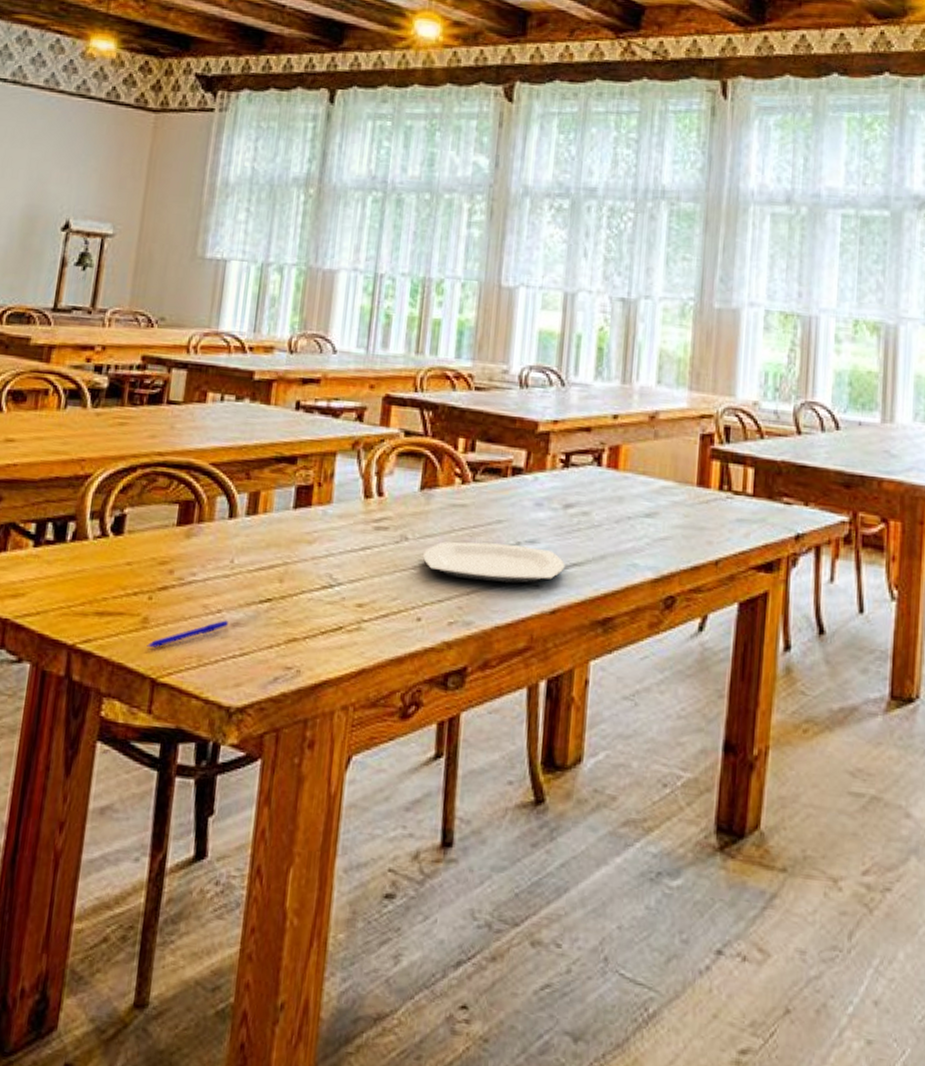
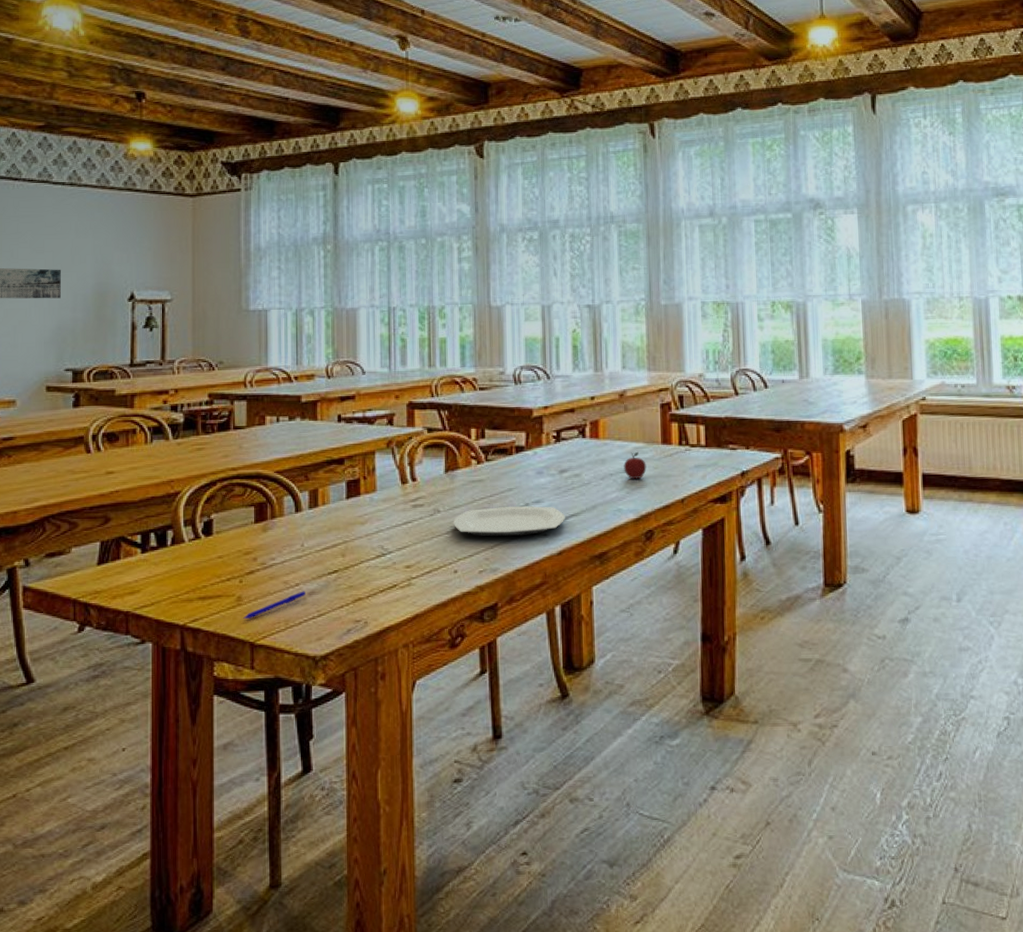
apple: none [645,491,675,528] -> present [624,451,647,480]

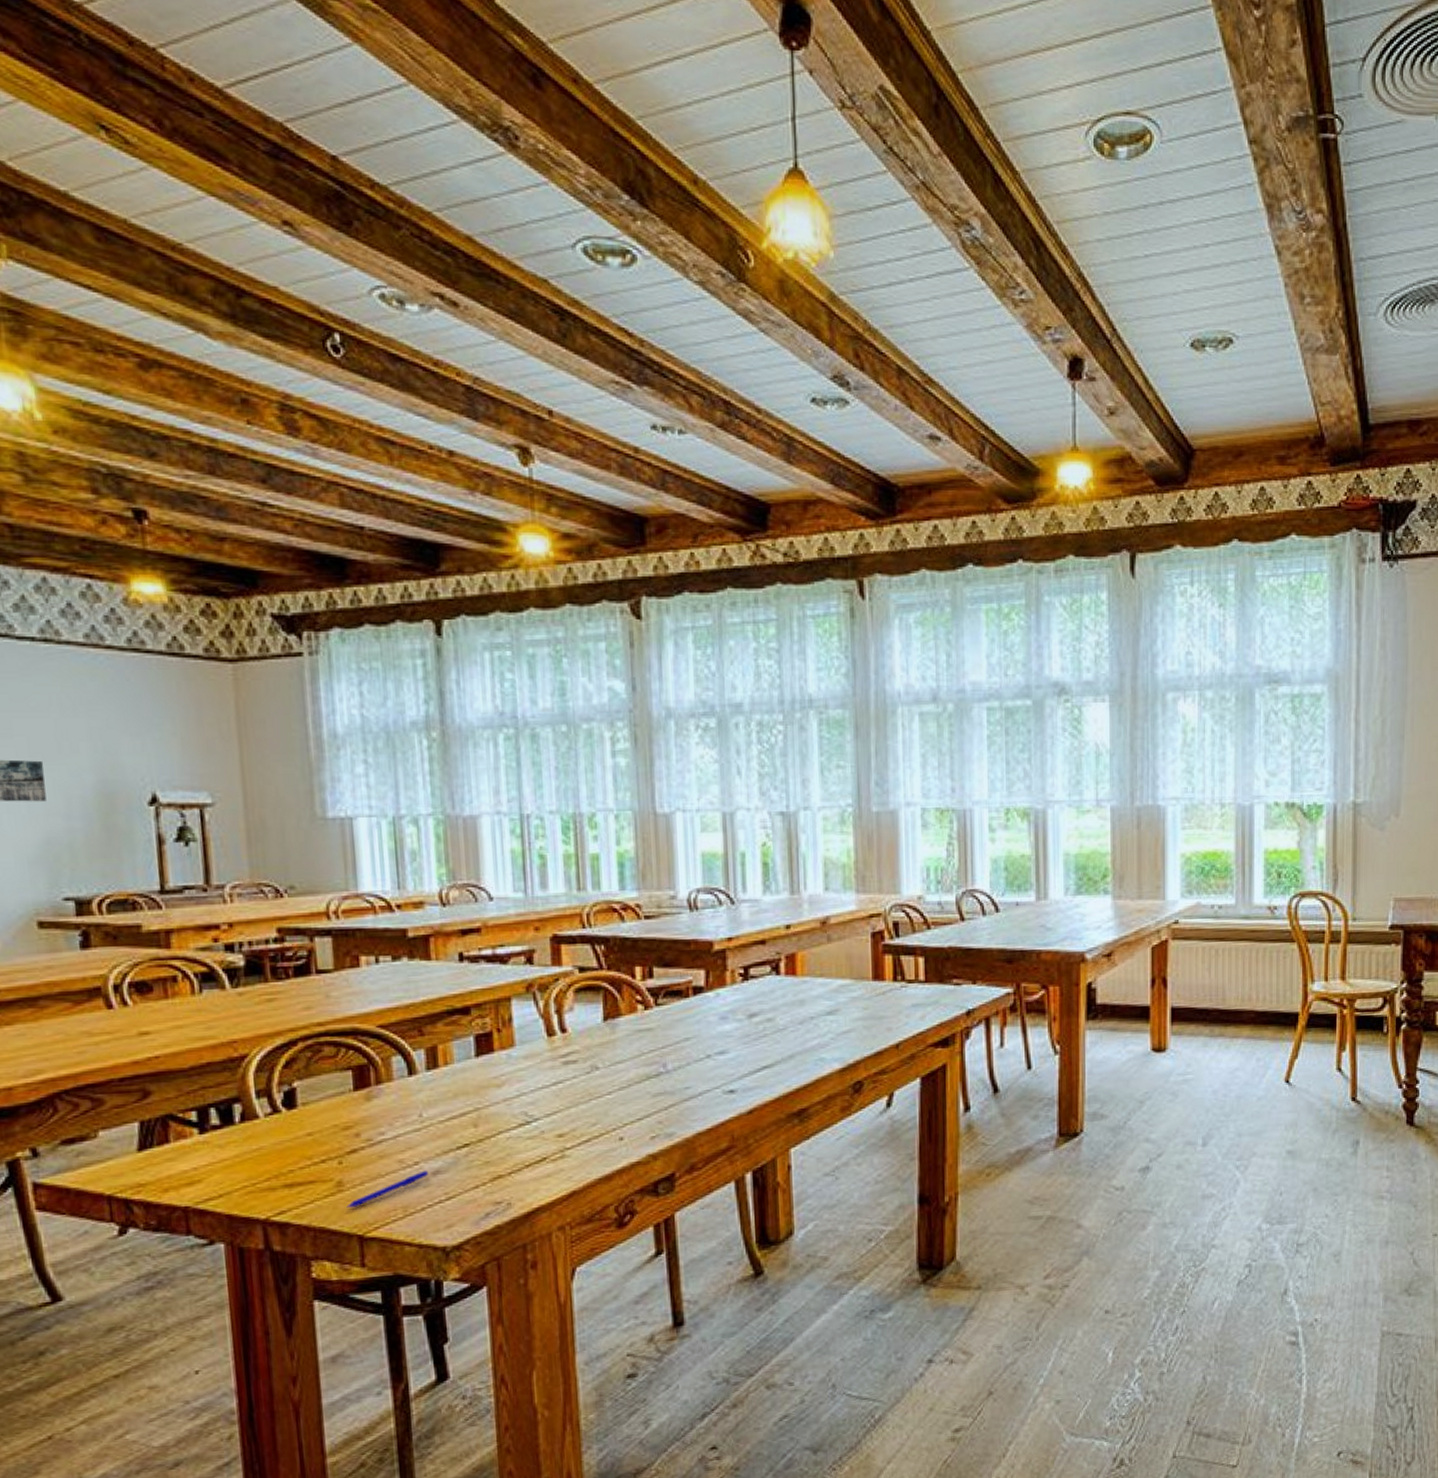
plate: present [453,506,565,537] -> none [615,1058,756,1096]
apple: present [624,451,647,480] -> none [827,989,855,1023]

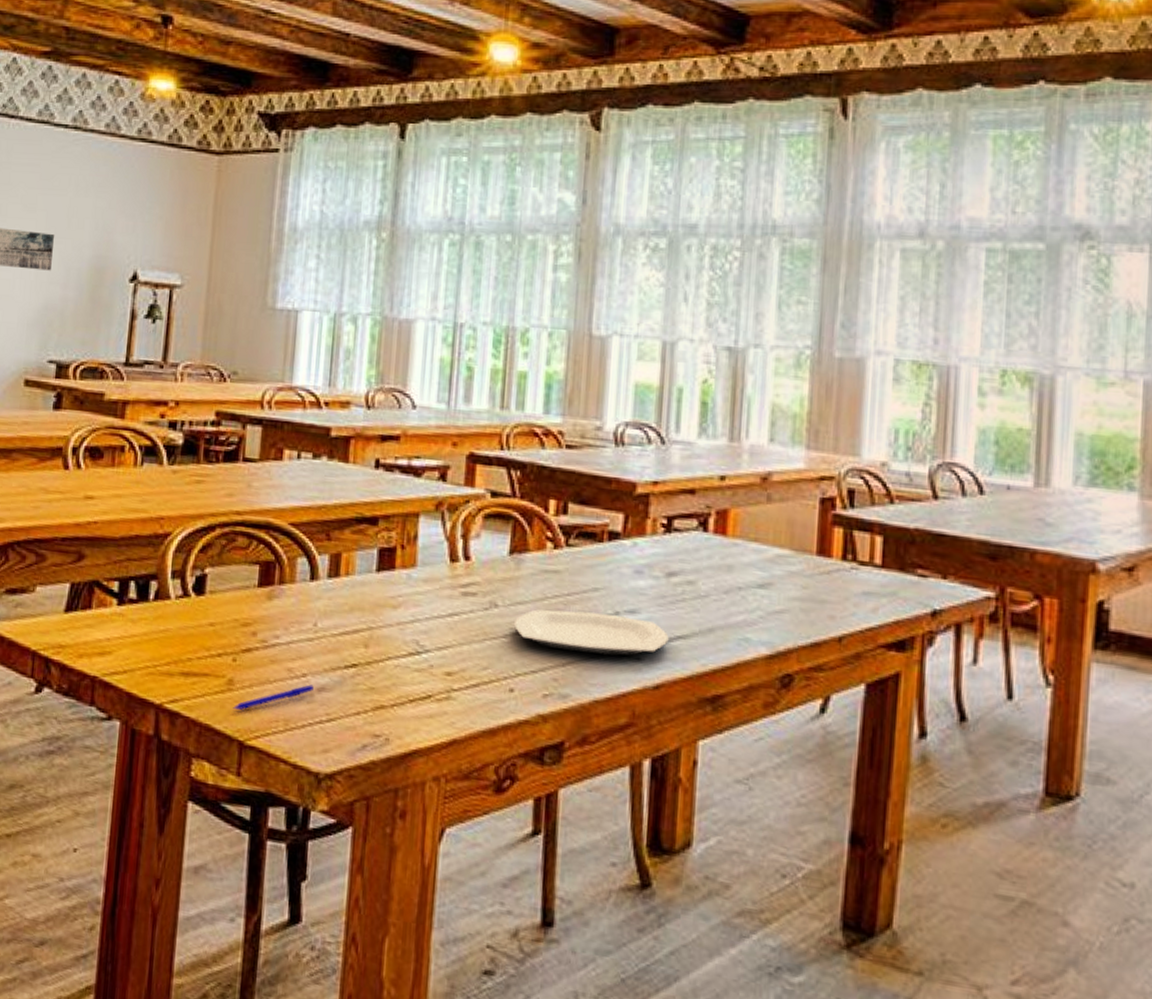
plate: none [615,1058,756,1096] -> present [513,609,669,656]

